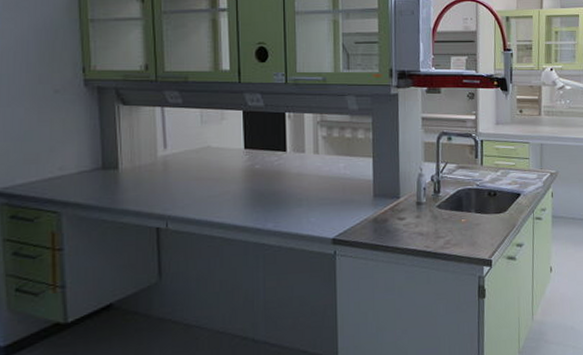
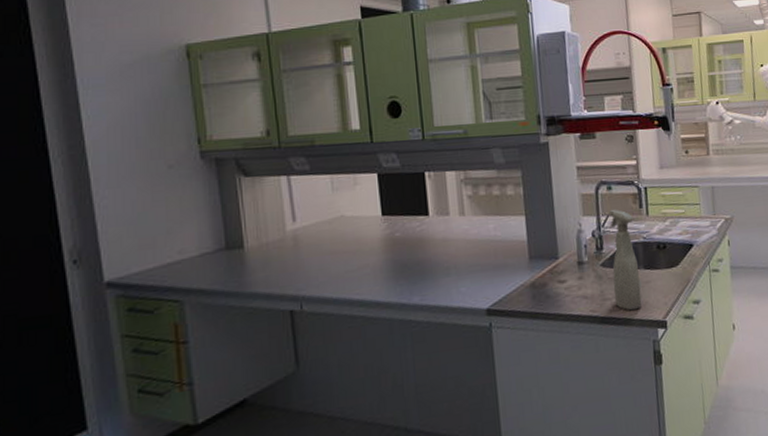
spray bottle: none [447,158,471,249] -> present [609,210,642,311]

